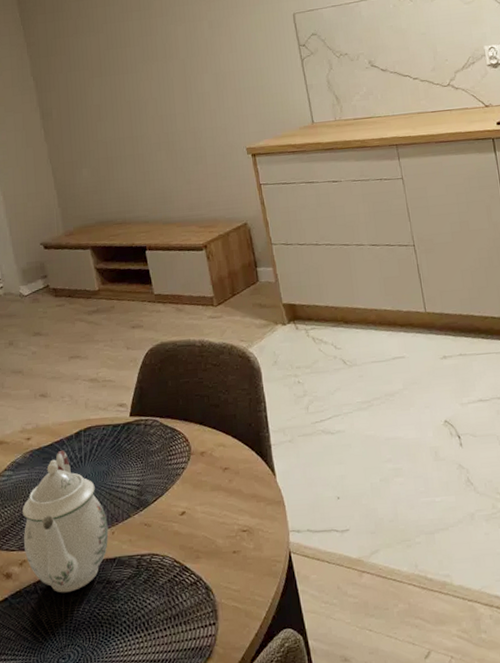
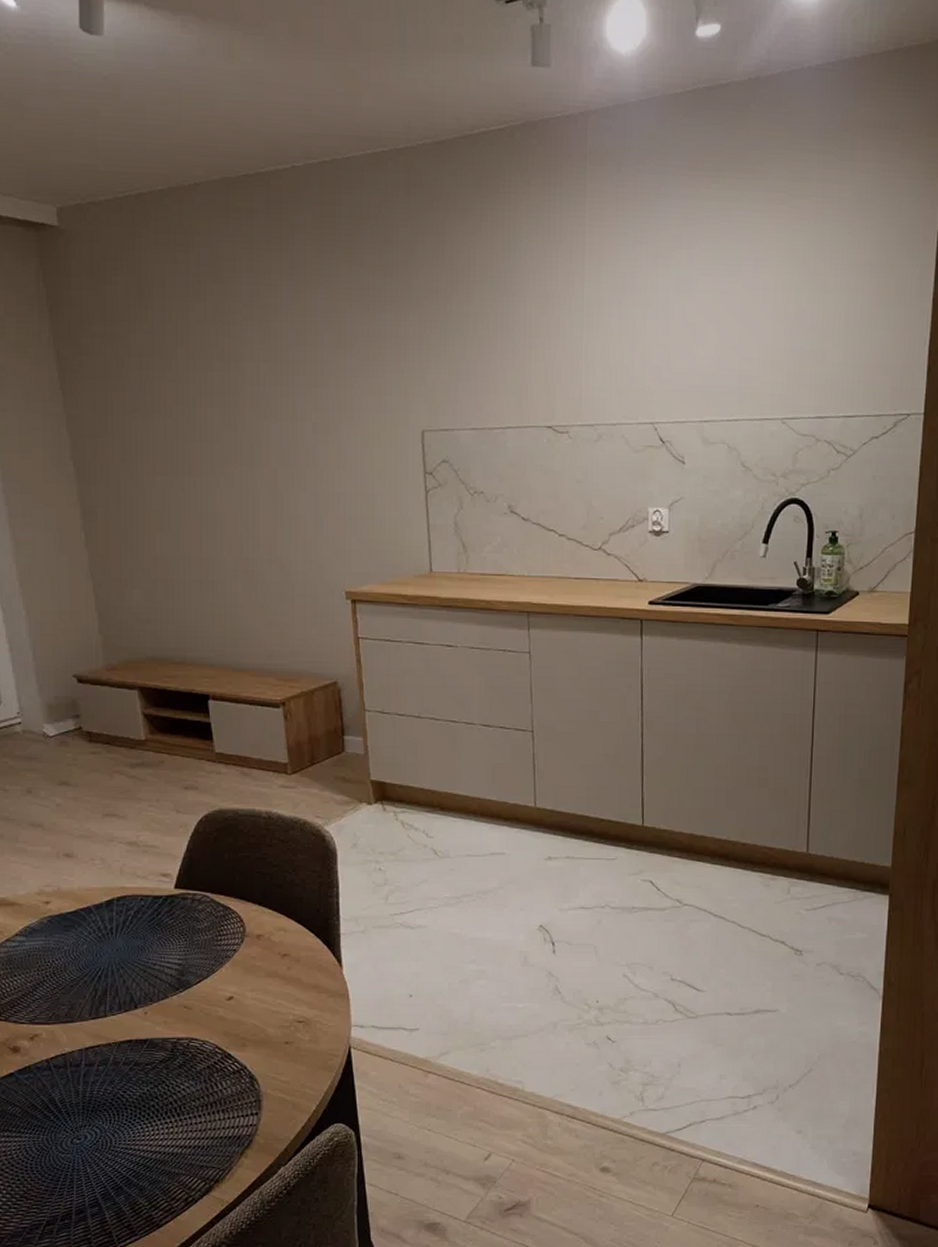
teapot: present [22,450,109,593] -> none [35,918,140,1072]

